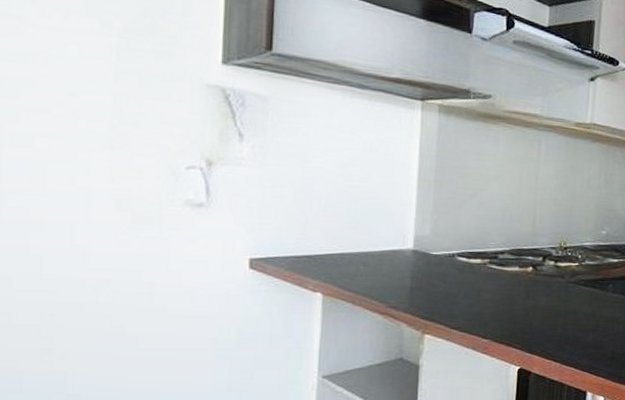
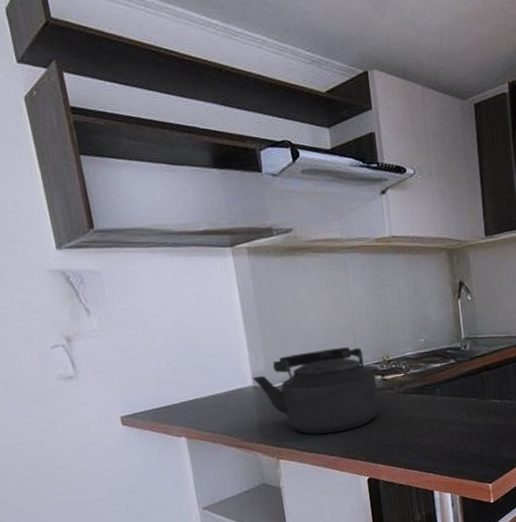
kettle: none [413,223,548,314] -> present [252,347,379,435]

